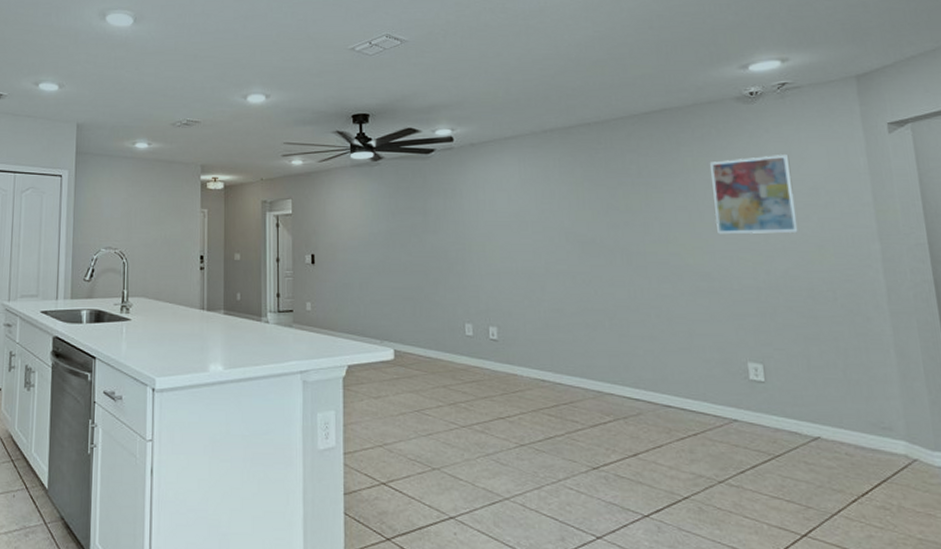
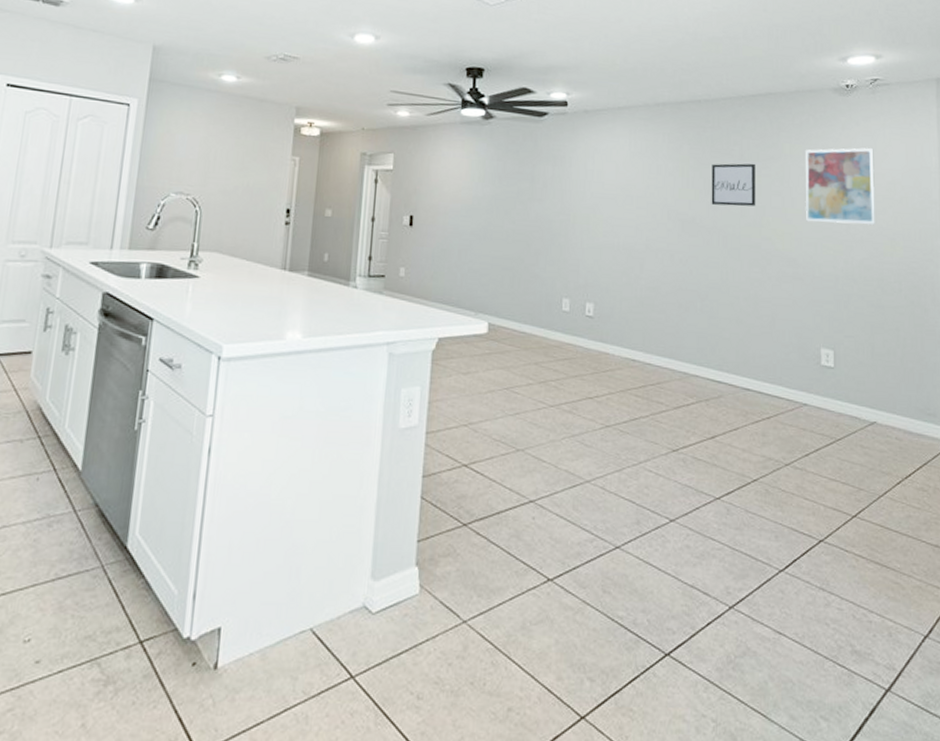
wall art: none [608,180,660,224] -> present [711,163,756,207]

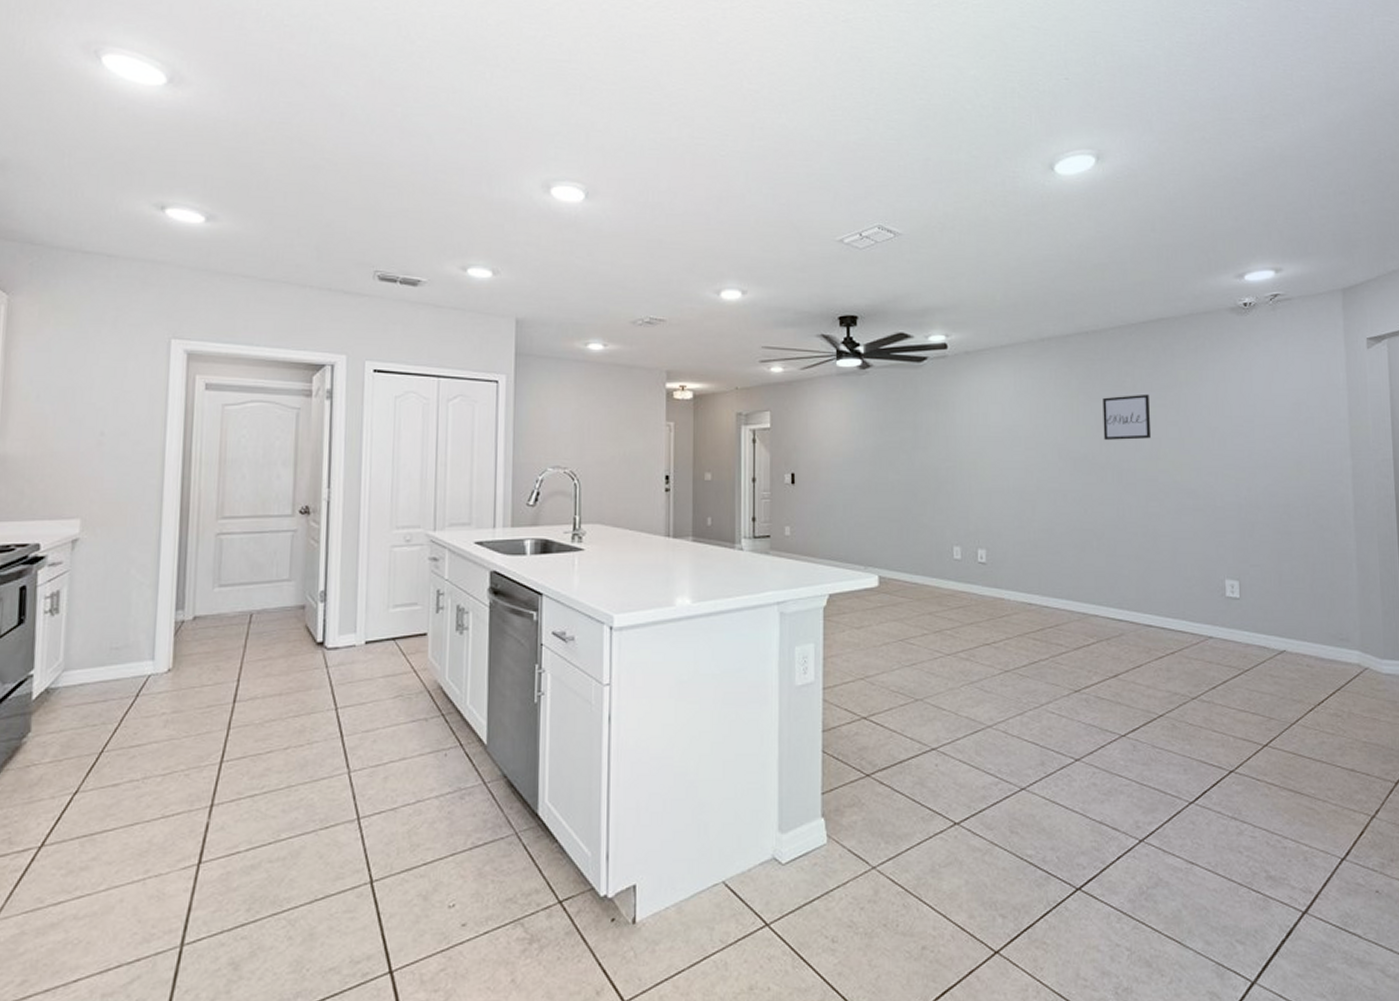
wall art: present [806,147,875,224] -> none [1202,368,1279,451]

